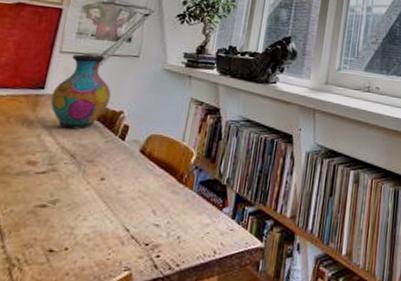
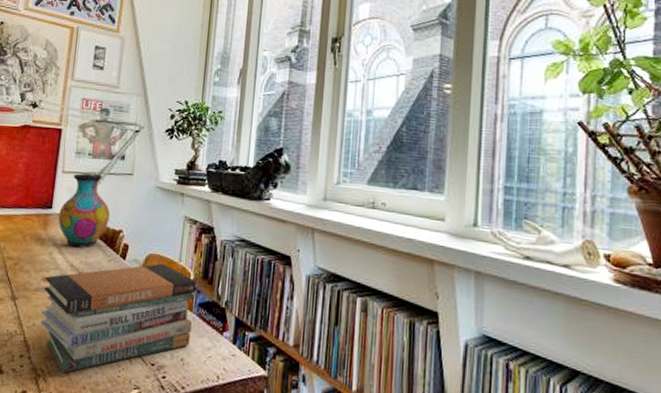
book stack: none [19,143,199,261] -> present [40,263,197,374]

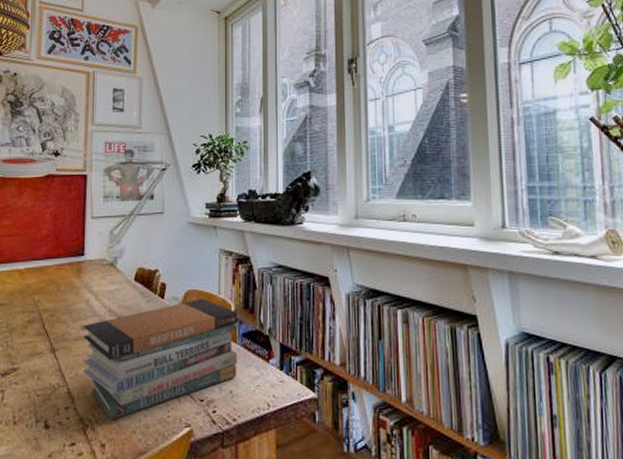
vase: present [58,173,110,248] -> none [92,216,144,292]

